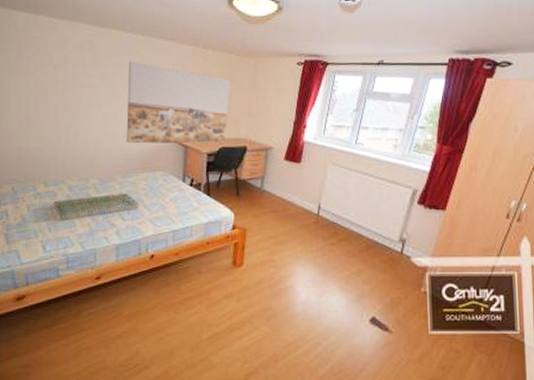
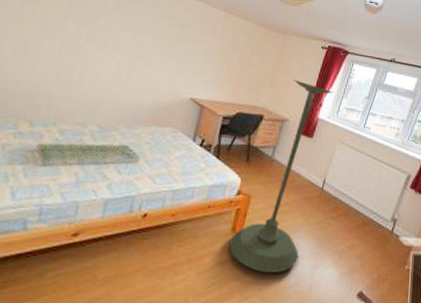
wall art: present [126,61,232,145] -> none [138,13,258,108]
plant stand: none [232,104,317,302] -> present [229,79,334,273]

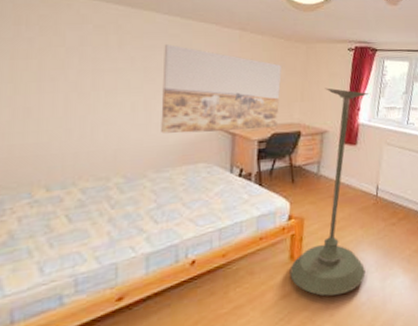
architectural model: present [35,143,140,167] -> none [56,191,176,232]
wall art: none [138,13,258,108] -> present [161,44,283,133]

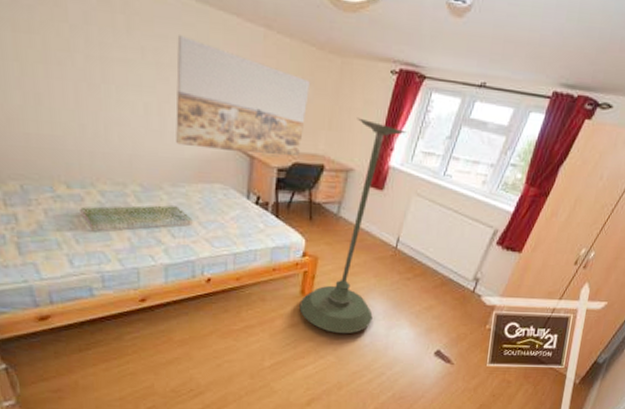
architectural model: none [56,191,176,232] -> present [78,205,193,232]

